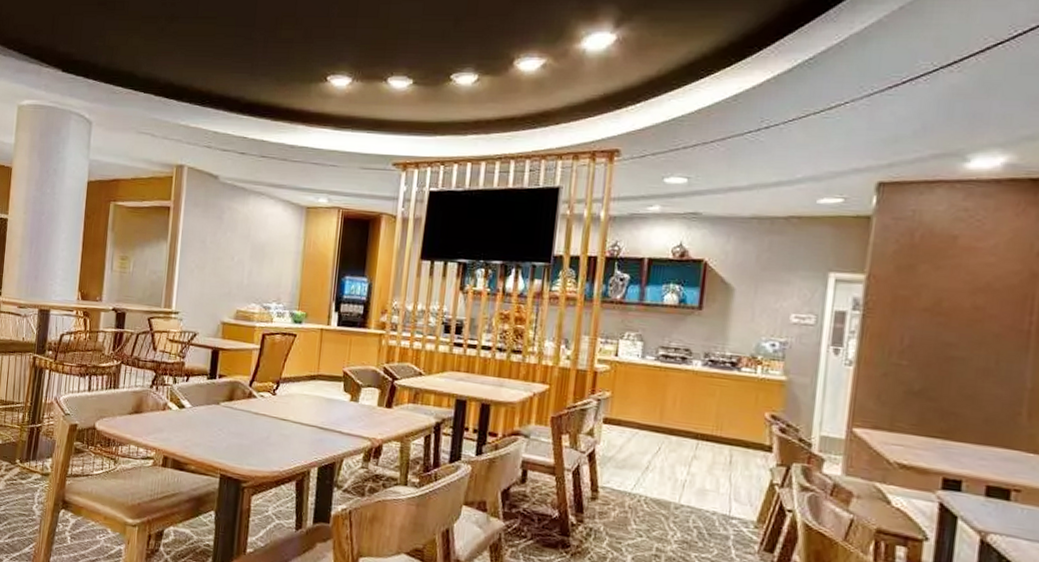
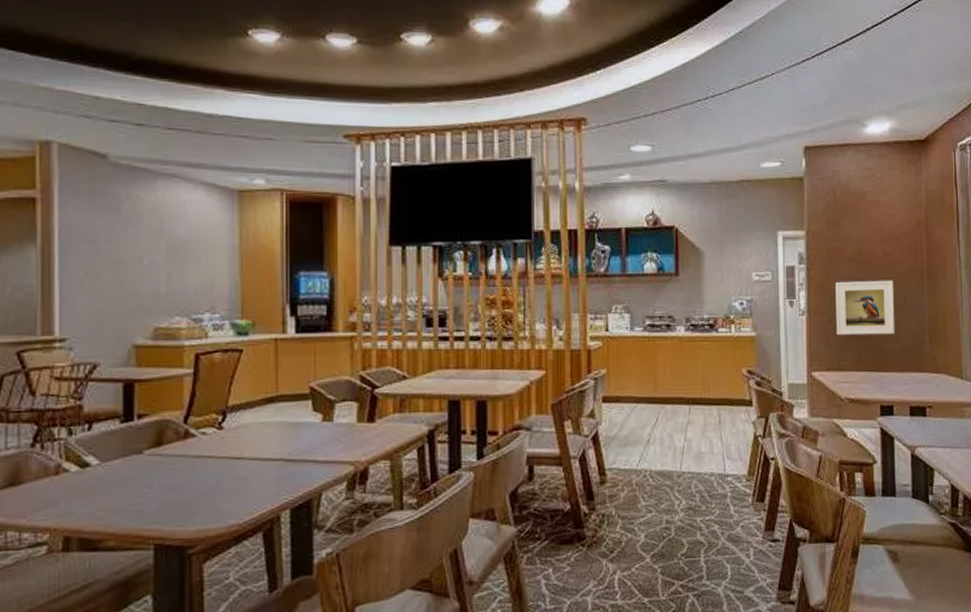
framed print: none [892,333,983,401] -> present [835,280,895,336]

